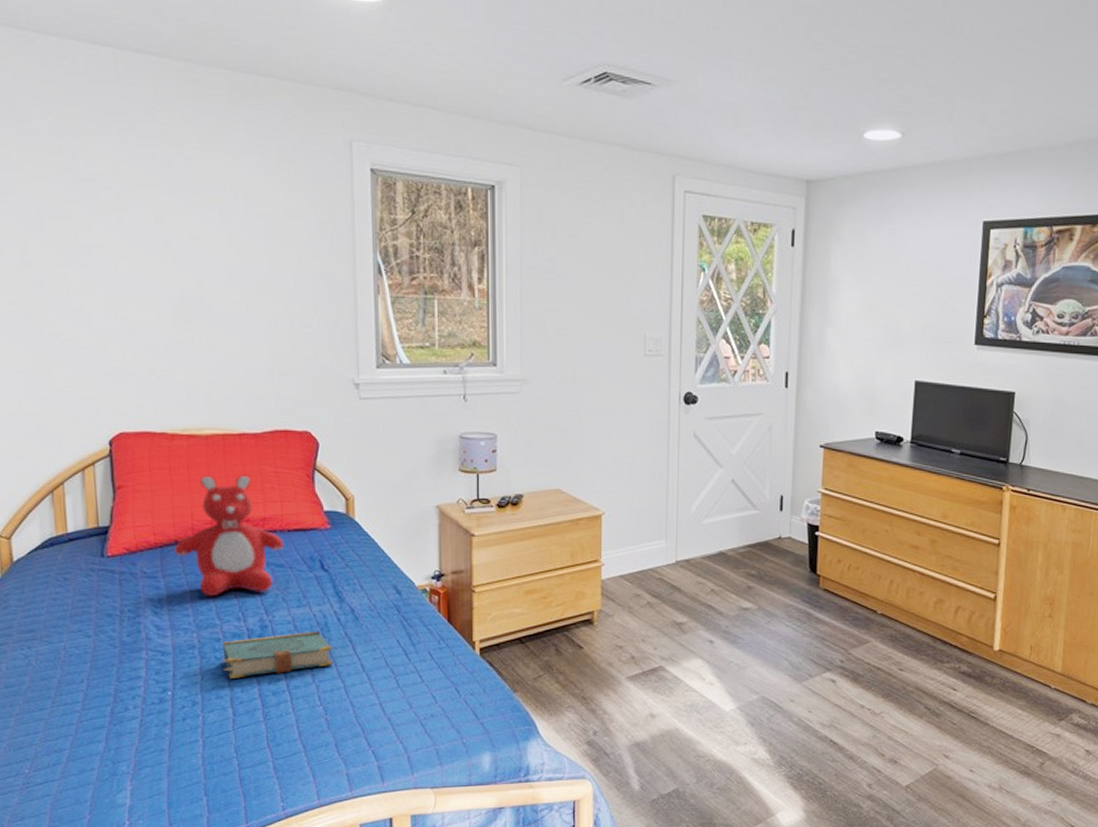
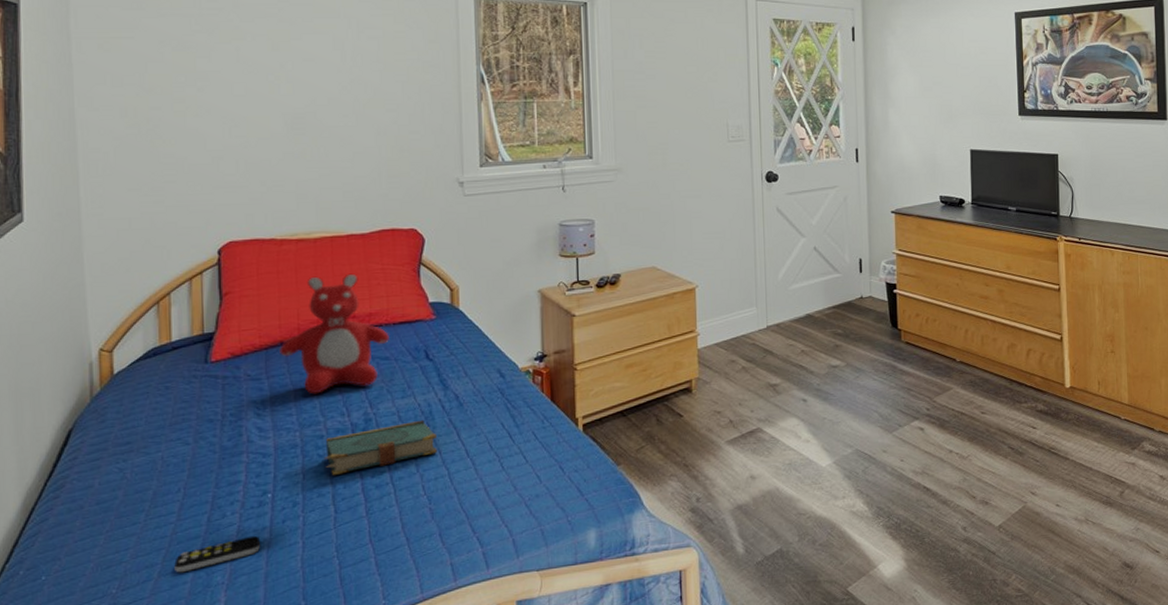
remote control: none [81,730,163,760] -> present [174,535,261,573]

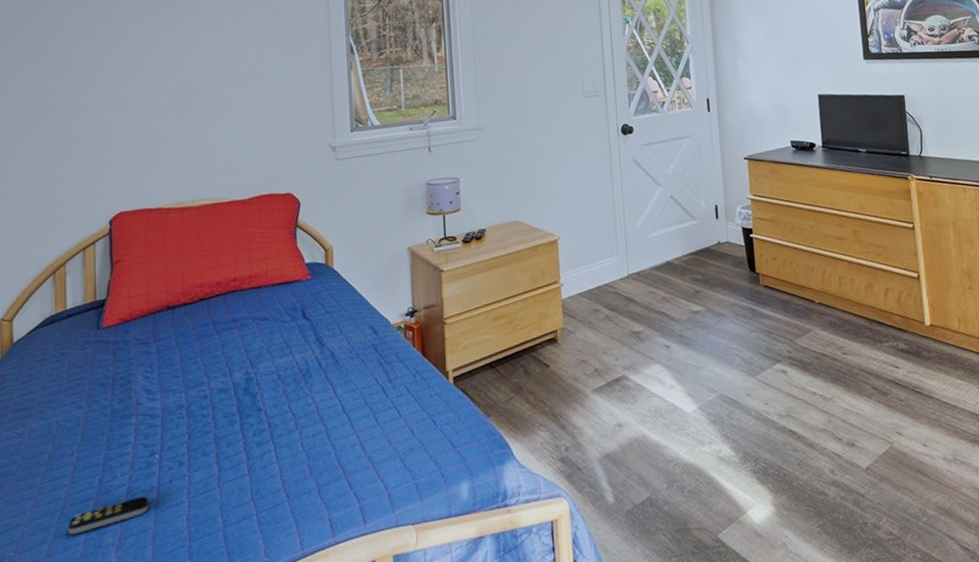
teddy bear: present [279,273,389,394] -> none [166,238,268,356]
book: present [324,419,437,475] -> none [208,377,315,434]

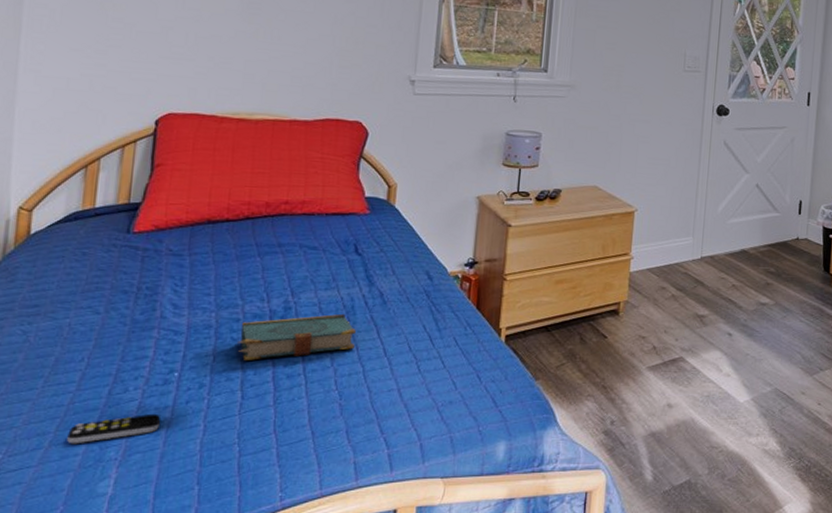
book: none [208,377,315,434] -> present [238,313,356,360]

